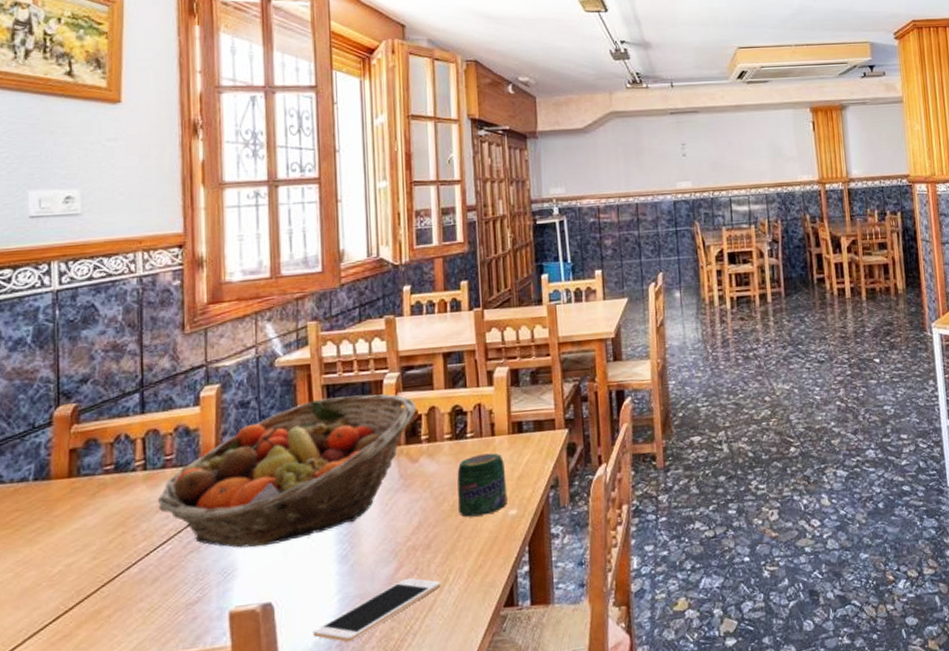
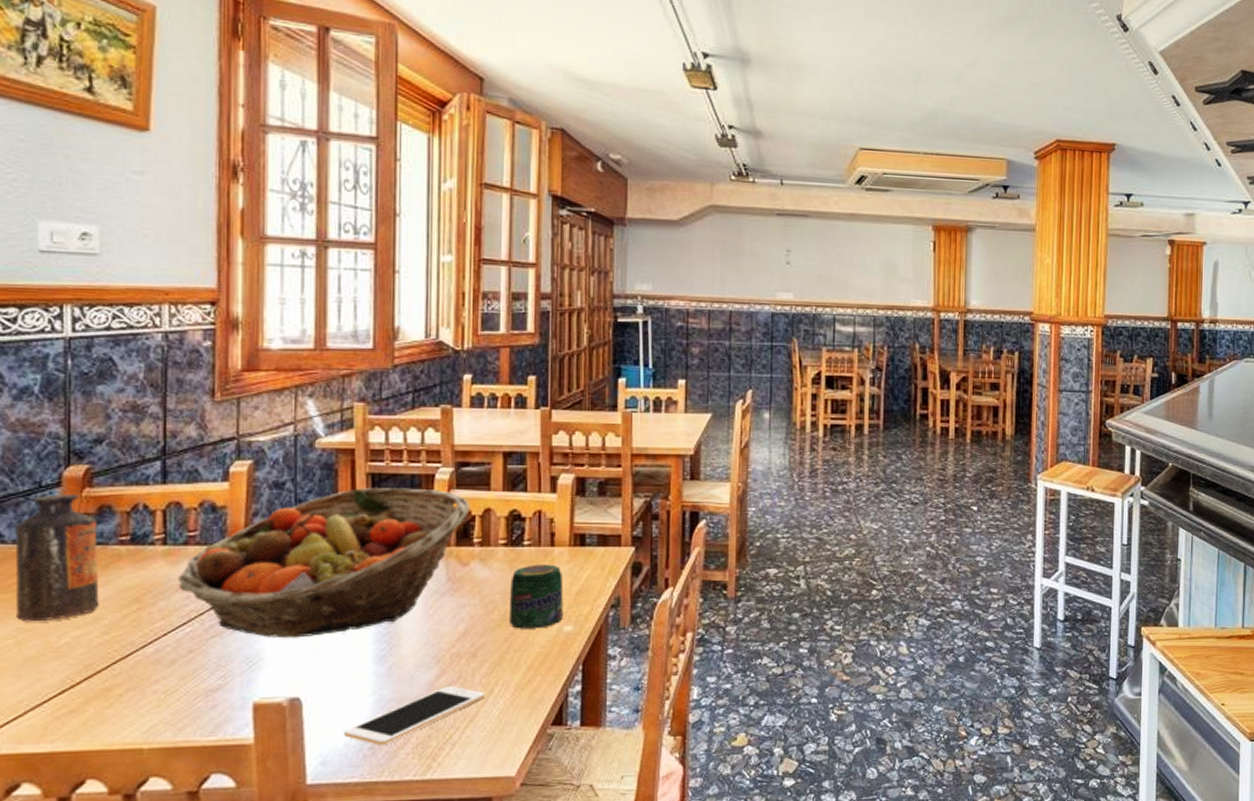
bottle: none [12,431,88,556] -> present [15,494,100,623]

